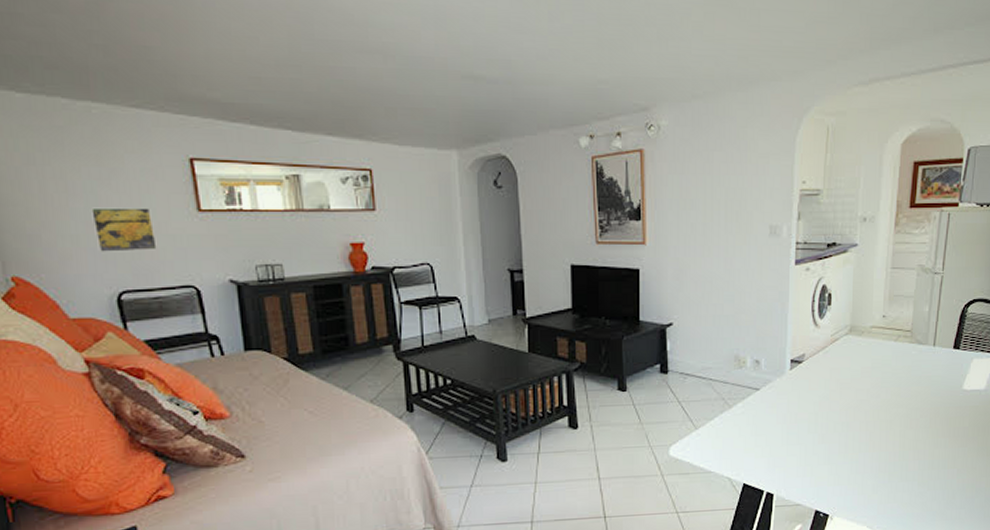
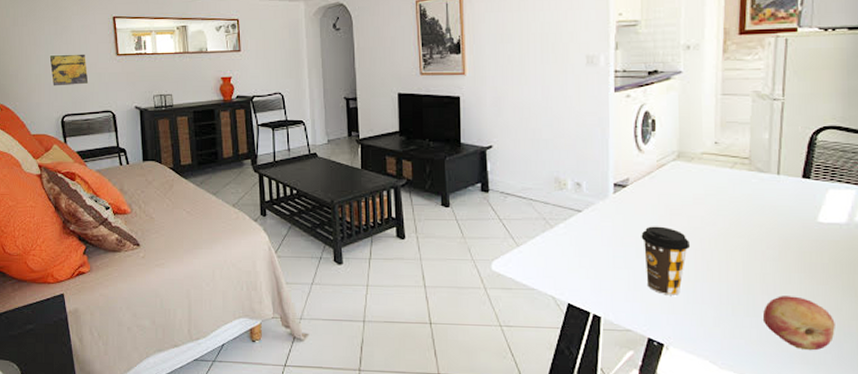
coffee cup: none [813,400,856,468] -> present [641,226,690,296]
fruit: none [914,459,970,508] -> present [763,296,835,351]

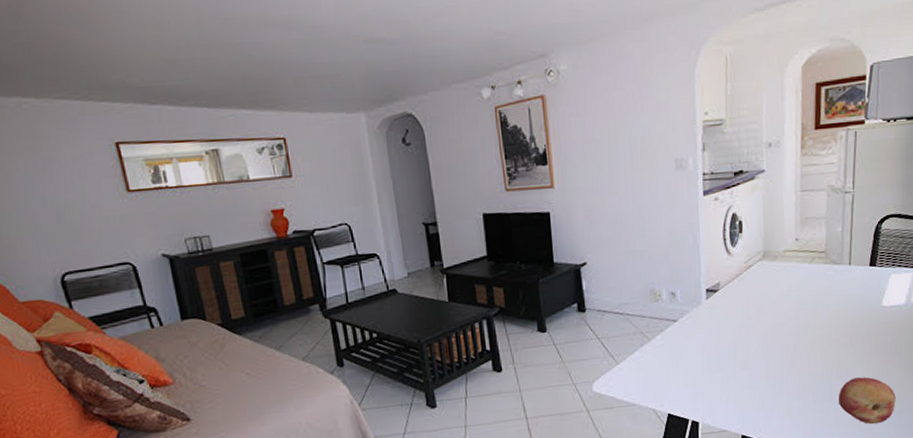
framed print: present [48,54,89,86] -> none [28,192,93,238]
coffee cup: present [641,226,690,296] -> none [732,326,776,393]

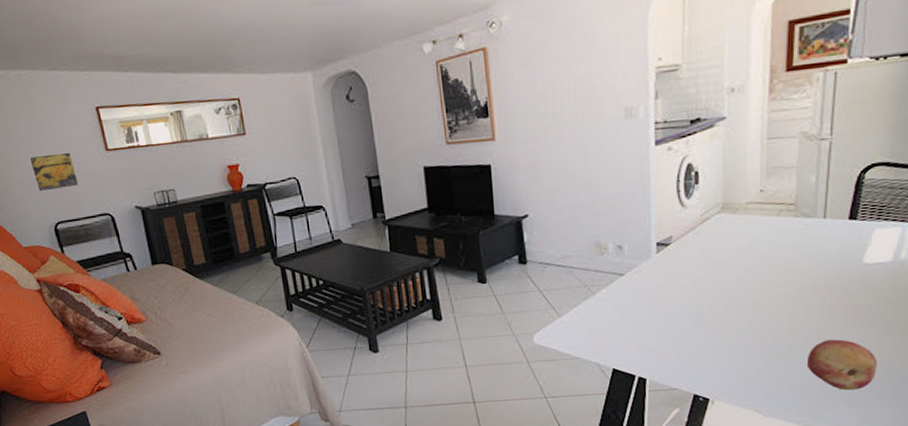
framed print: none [28,192,93,238] -> present [28,152,79,192]

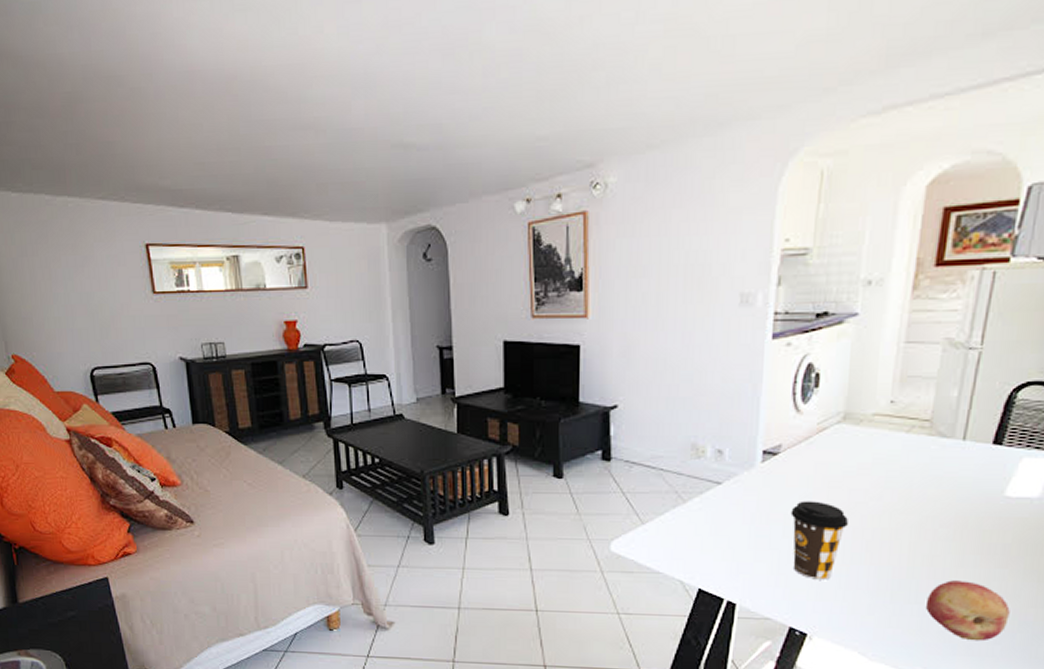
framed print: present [28,152,79,192] -> none [68,291,121,333]
coffee cup: none [685,282,734,351] -> present [790,501,848,580]

